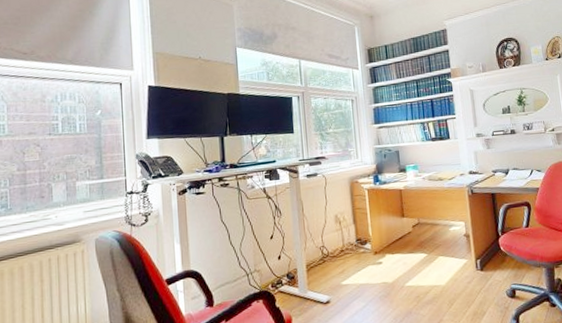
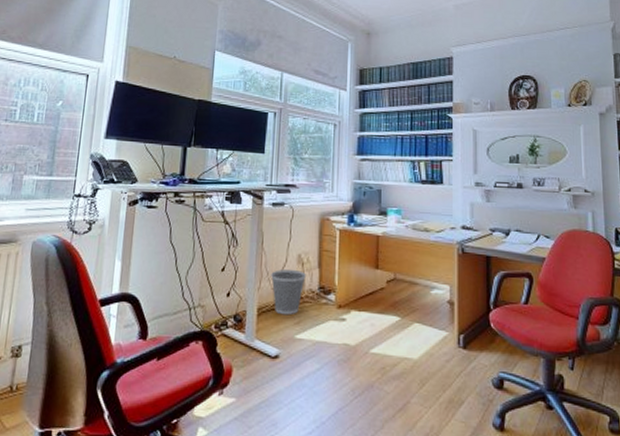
wastebasket: none [314,228,344,268] -> present [271,270,306,315]

